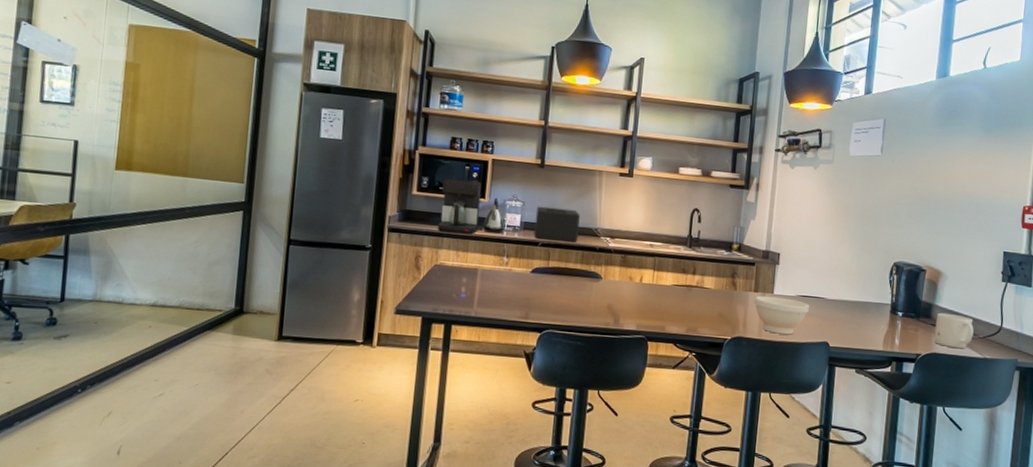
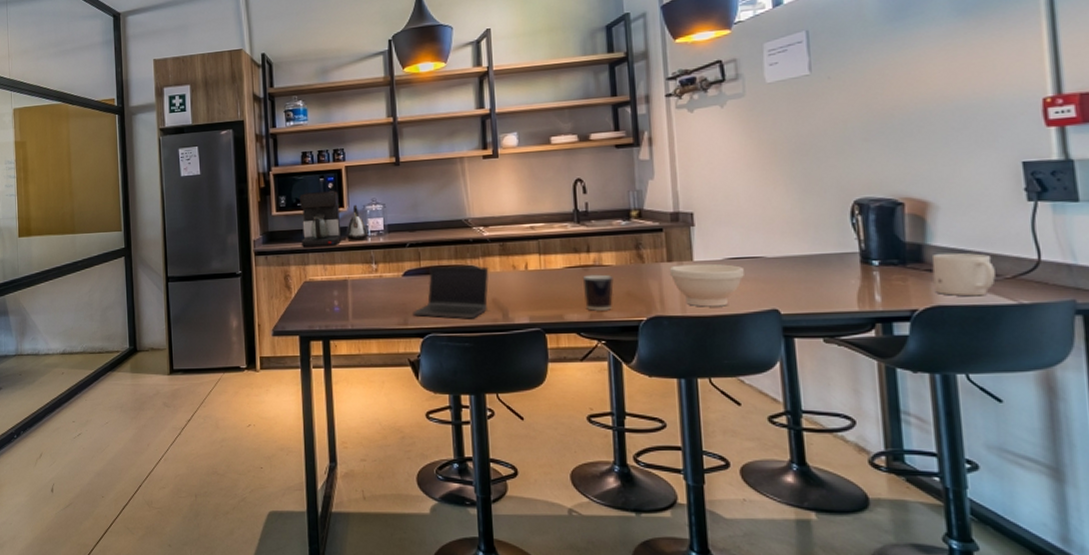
toaster: present [534,206,581,242] -> none [398,203,448,240]
laptop computer: none [534,267,609,321] -> present [412,265,489,319]
mug: none [684,294,710,327] -> present [582,274,614,311]

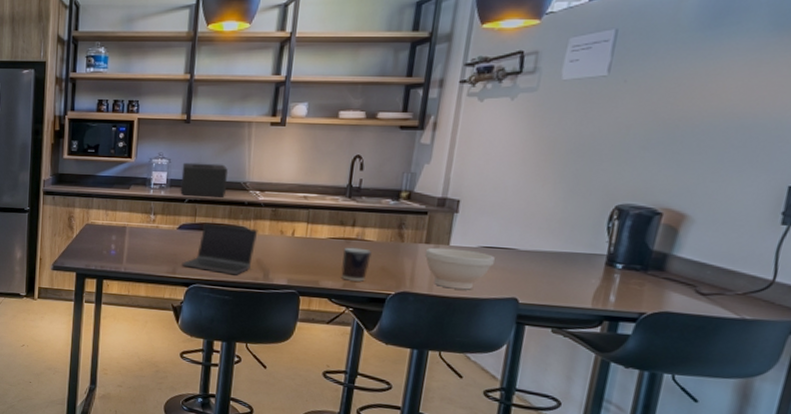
coffee maker: present [299,191,342,248] -> none [88,140,128,193]
kettle: present [345,204,369,241] -> none [130,156,152,192]
toaster: none [398,203,448,240] -> present [180,162,229,197]
mug: present [931,252,996,297] -> none [666,264,730,308]

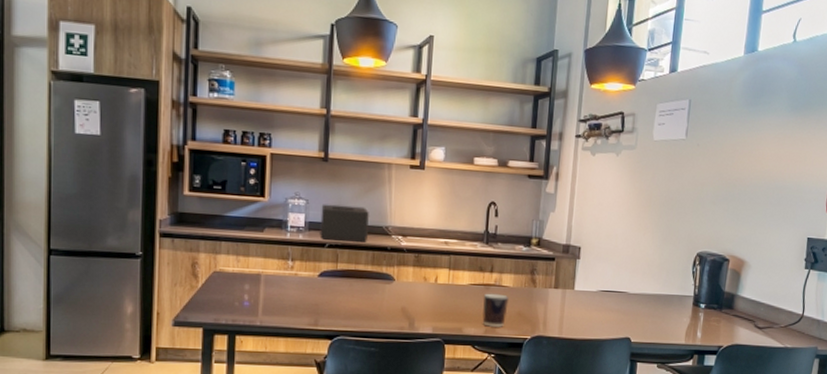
laptop computer: present [181,223,259,275] -> none [324,269,402,325]
bowl: present [424,247,496,290] -> none [554,292,612,332]

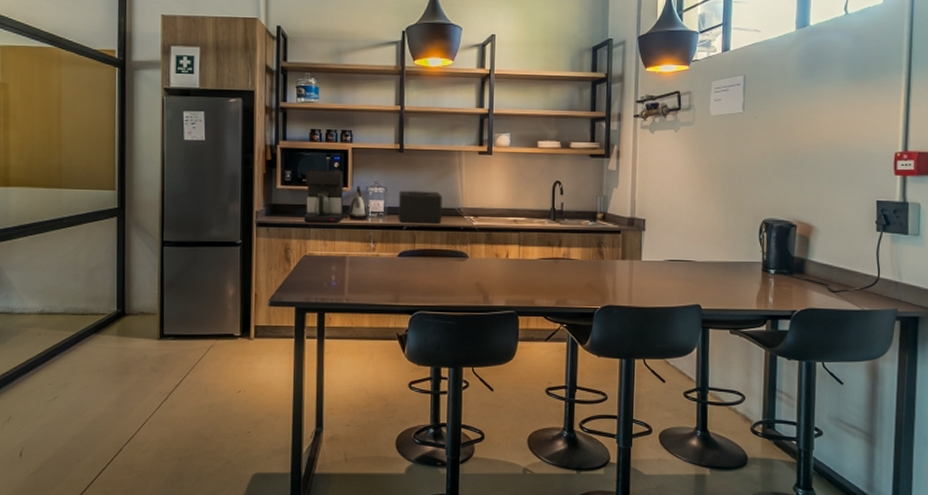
coffee maker: none [215,175,260,236] -> present [304,170,344,223]
kettle: none [264,196,289,235] -> present [347,185,370,220]
mug: present [482,293,509,327] -> none [552,266,578,298]

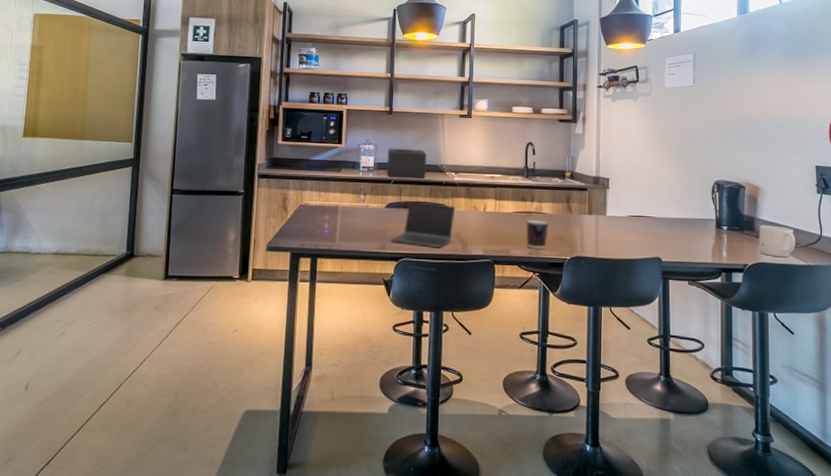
coffee maker: present [304,170,344,223] -> none [302,128,338,176]
kettle: present [347,185,370,220] -> none [341,142,361,174]
laptop computer: none [404,249,475,300] -> present [390,201,456,248]
mug: none [552,266,578,298] -> present [526,219,549,249]
mug: none [809,267,850,303] -> present [759,224,795,258]

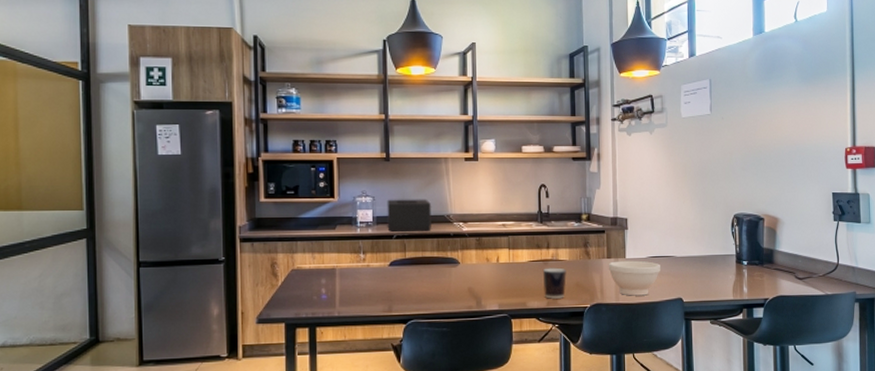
laptop computer: present [390,201,456,248] -> none [397,257,466,306]
bowl: none [589,217,641,252] -> present [608,260,661,296]
mug: present [759,224,795,258] -> none [778,256,814,289]

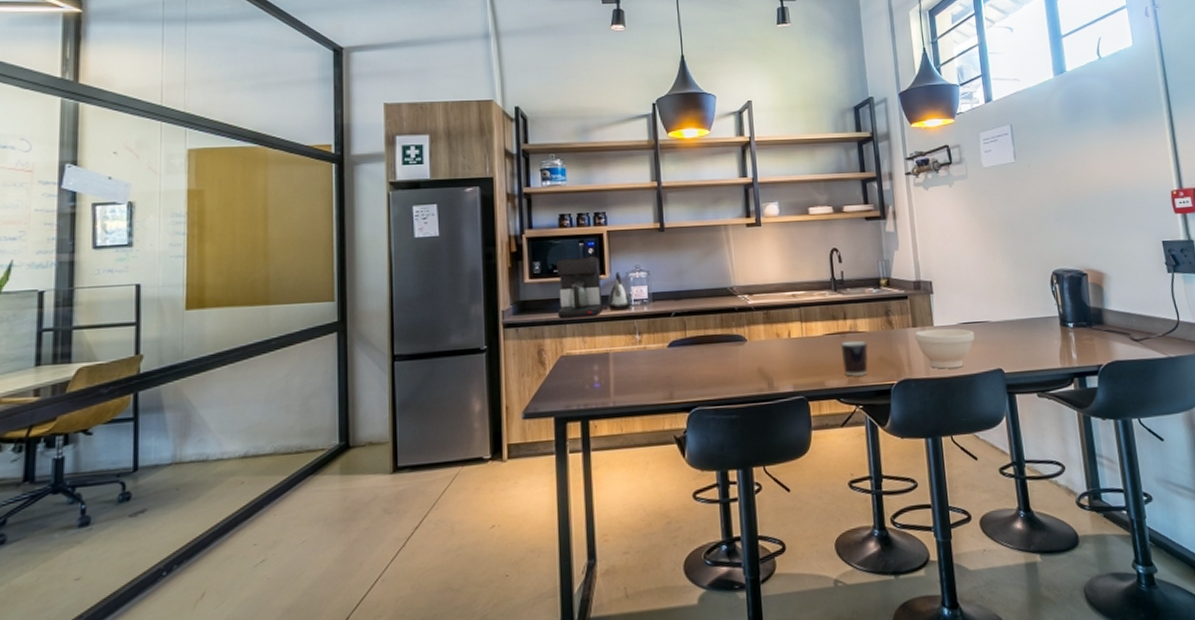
coffee maker: none [290,181,331,236] -> present [556,257,603,319]
kettle: none [335,196,358,231] -> present [607,271,632,311]
toaster: present [387,199,432,232] -> none [663,270,713,309]

